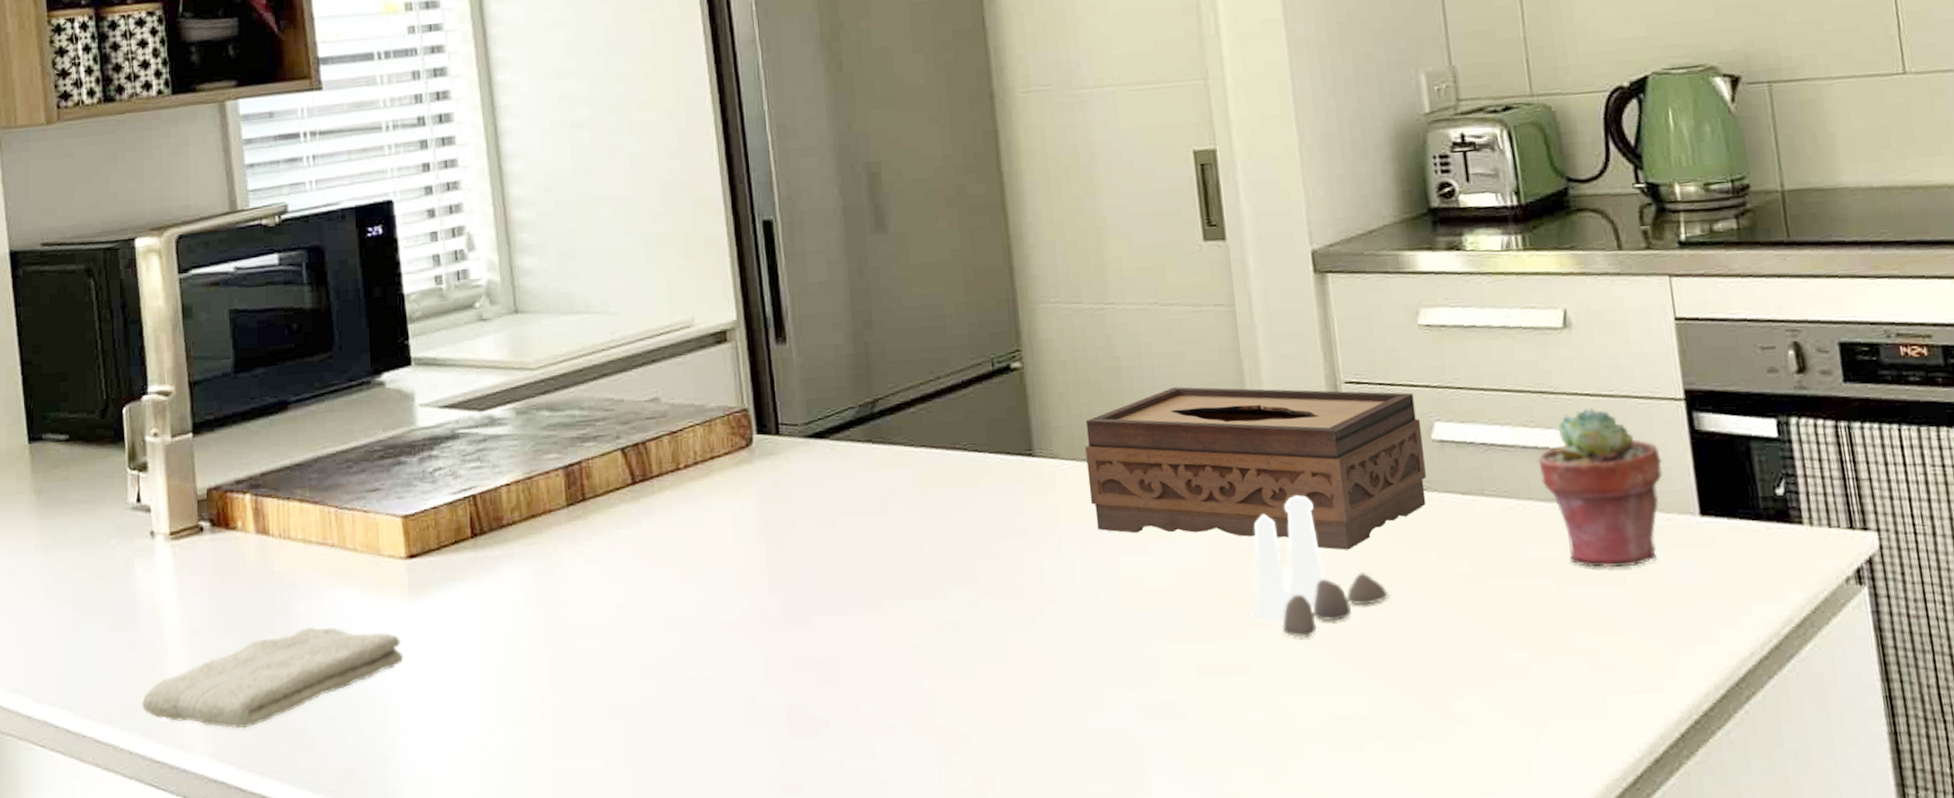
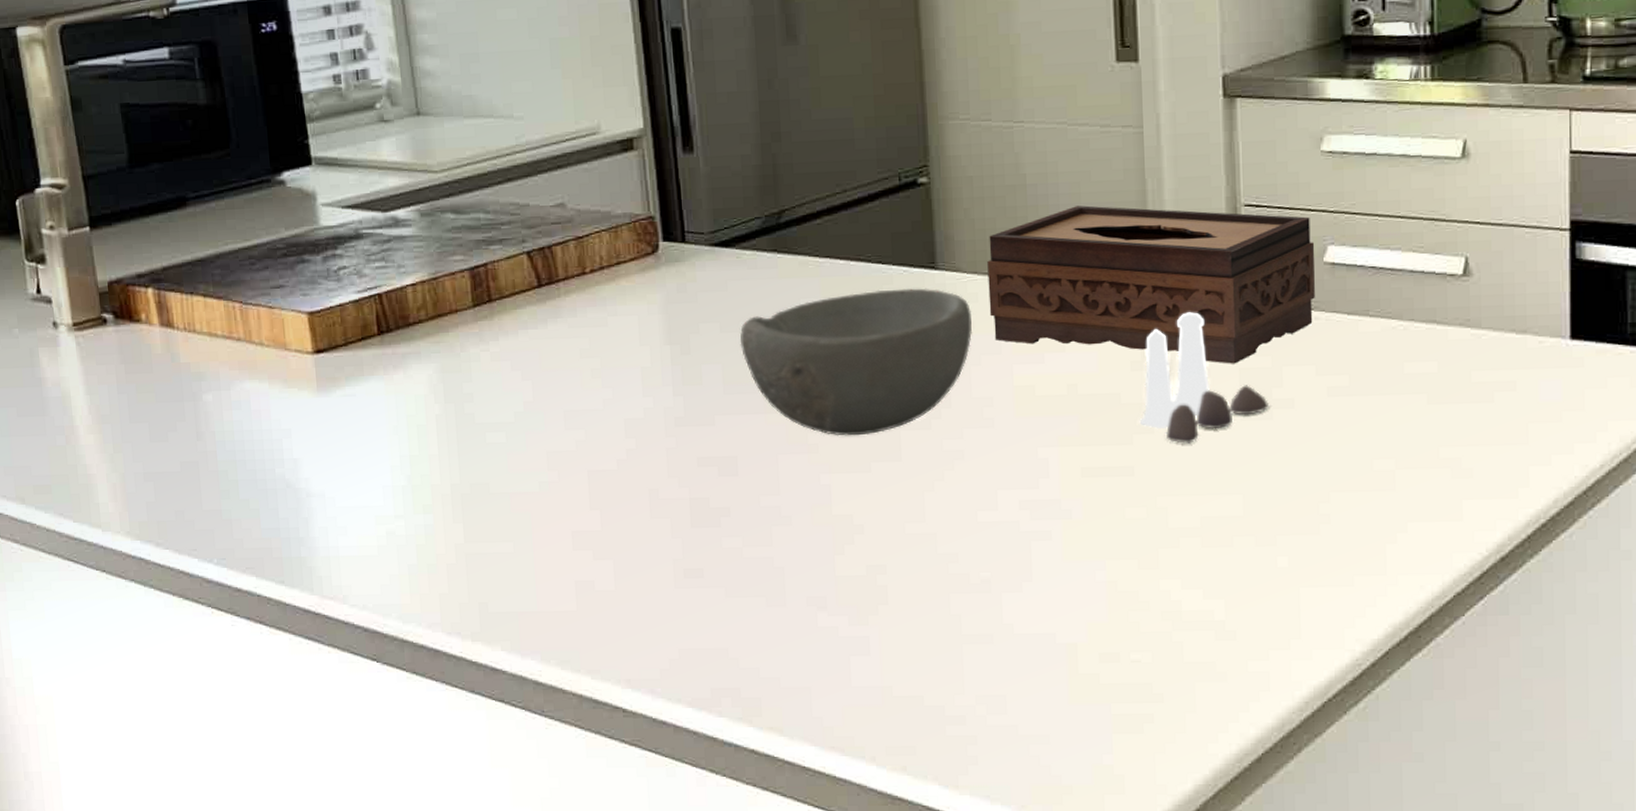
washcloth: present [141,627,404,729] -> none [55,416,314,510]
bowl: none [836,476,1073,637] -> present [740,288,972,436]
potted succulent: present [1538,407,1663,568] -> none [1423,235,1542,386]

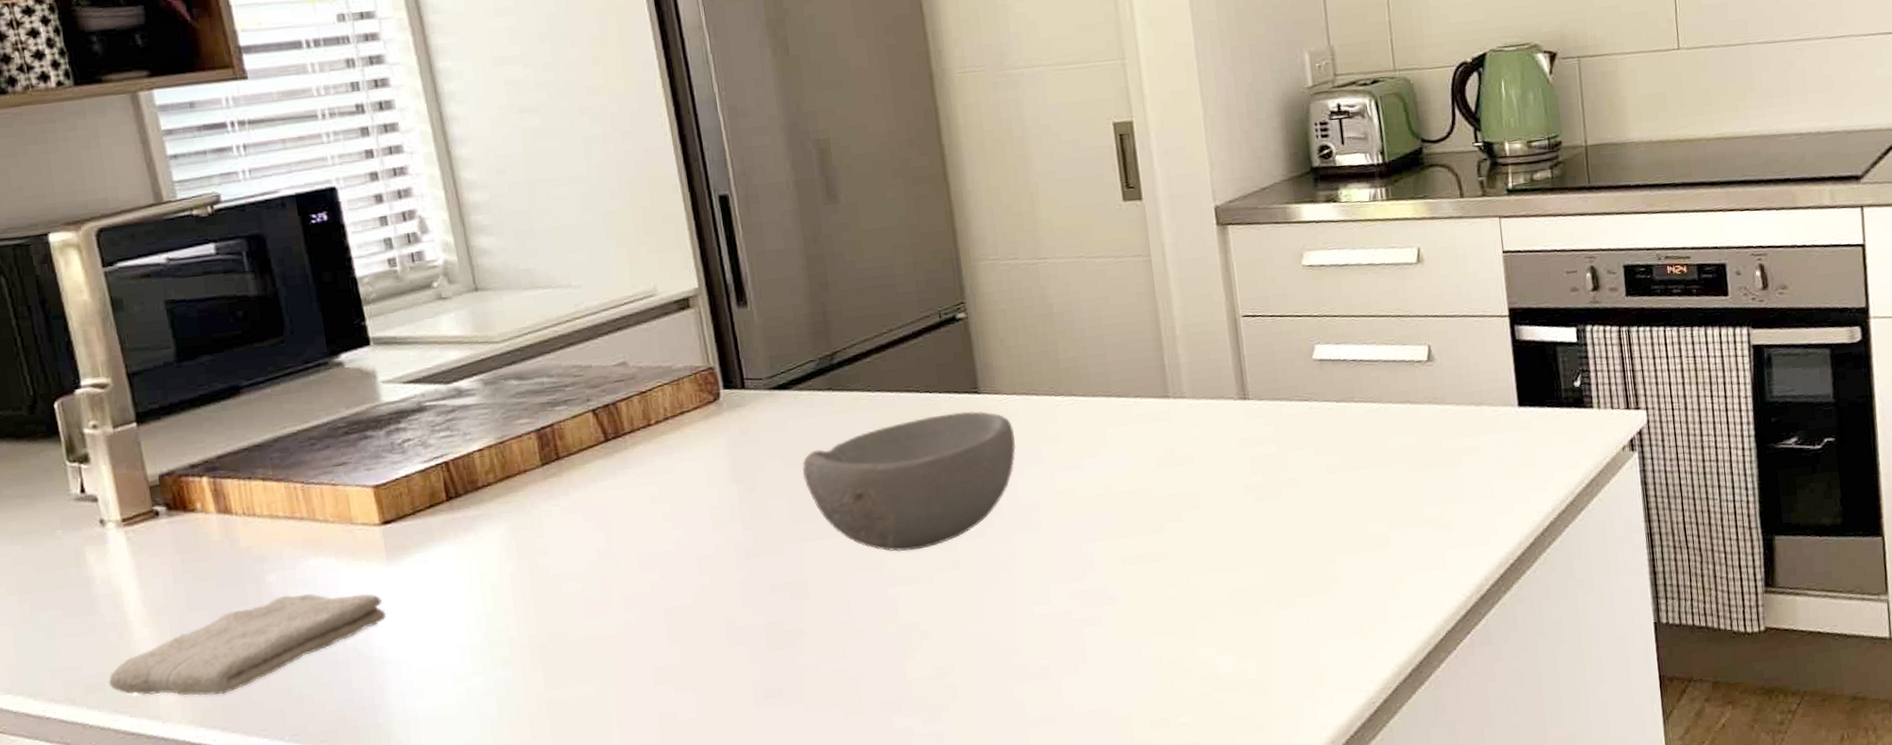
washcloth: none [55,416,314,510] -> present [108,594,386,696]
tissue box: present [987,205,1315,364] -> none [1024,322,1309,454]
salt and pepper shaker set: present [1139,312,1269,444] -> none [1169,412,1278,527]

